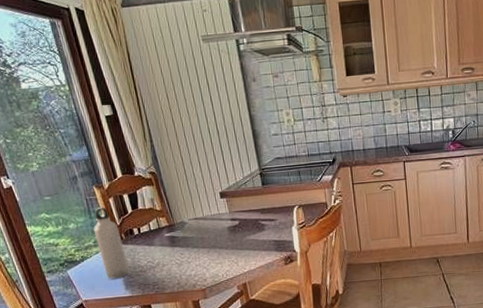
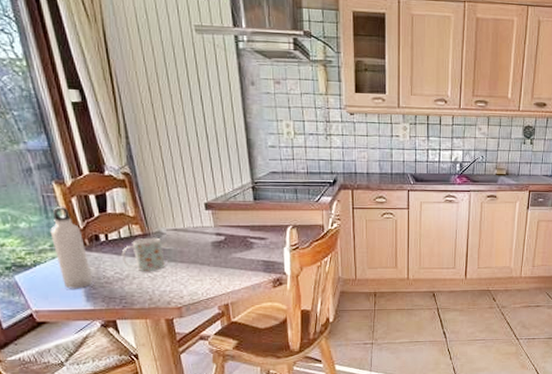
mug: none [152,227,189,259] -> present [121,237,165,271]

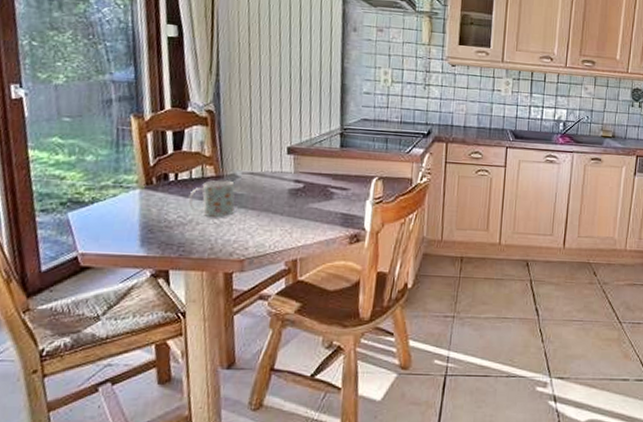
water bottle: present [50,207,92,289] -> none [117,141,152,232]

